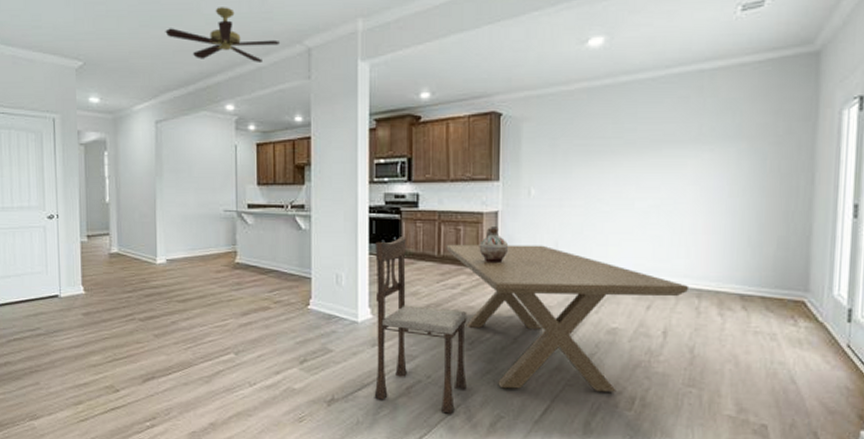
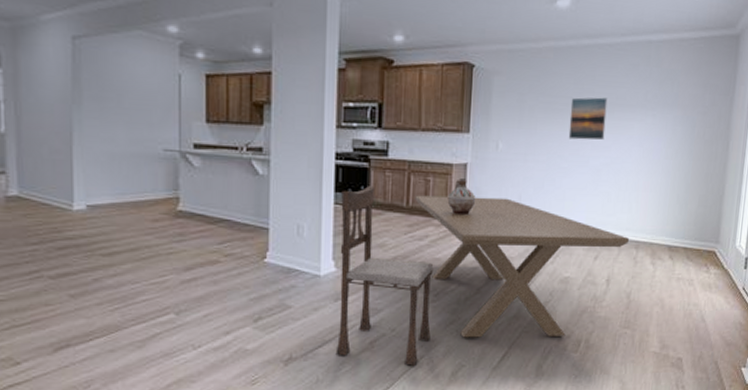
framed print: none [608,135,653,181] -> present [568,97,608,140]

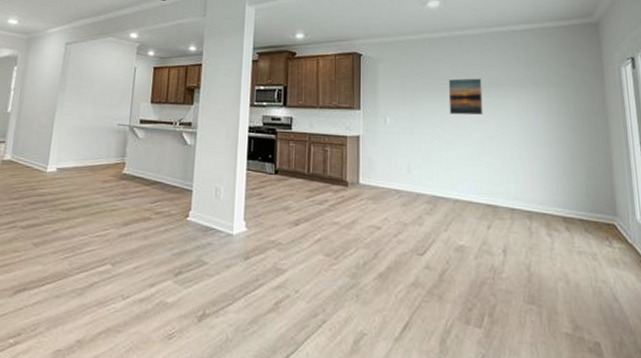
dining chair: present [335,186,434,366] -> none [244,155,333,330]
dining table: present [415,195,629,338] -> none [315,163,520,309]
ceramic jug: present [447,179,476,216] -> none [343,149,369,183]

